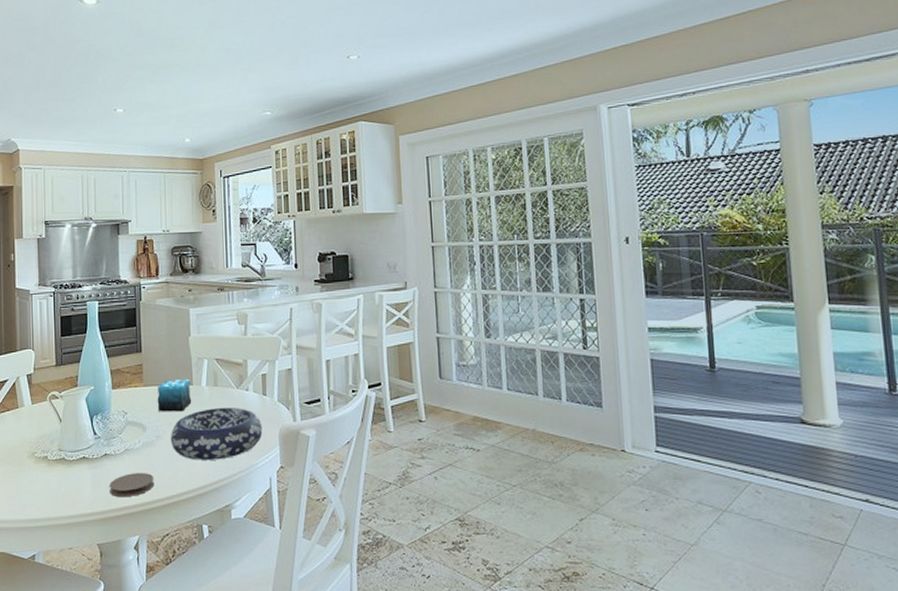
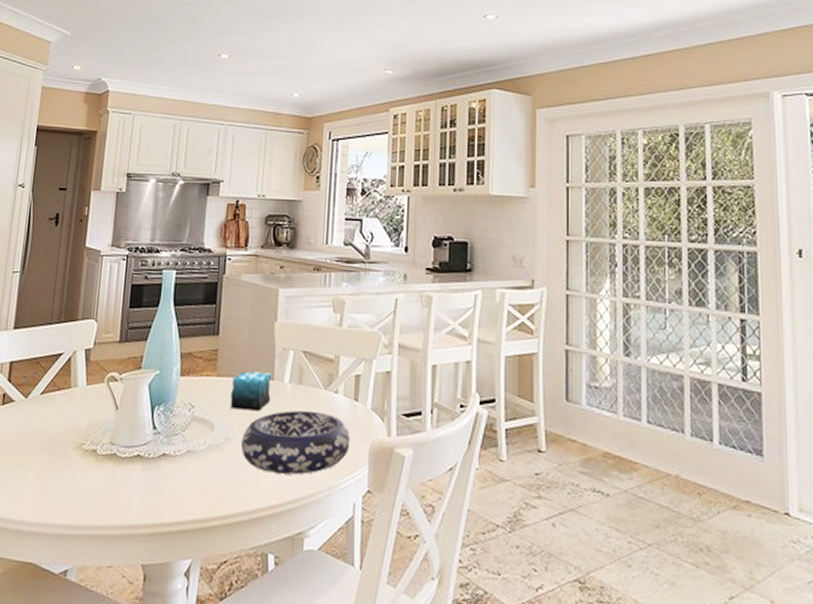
coaster: present [110,473,154,498] -> none [163,480,217,510]

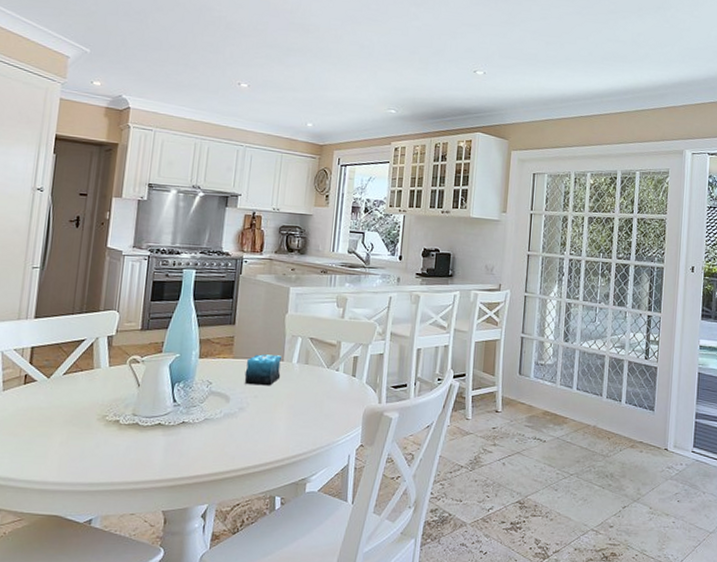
decorative bowl: present [240,410,351,475] -> none [253,384,348,435]

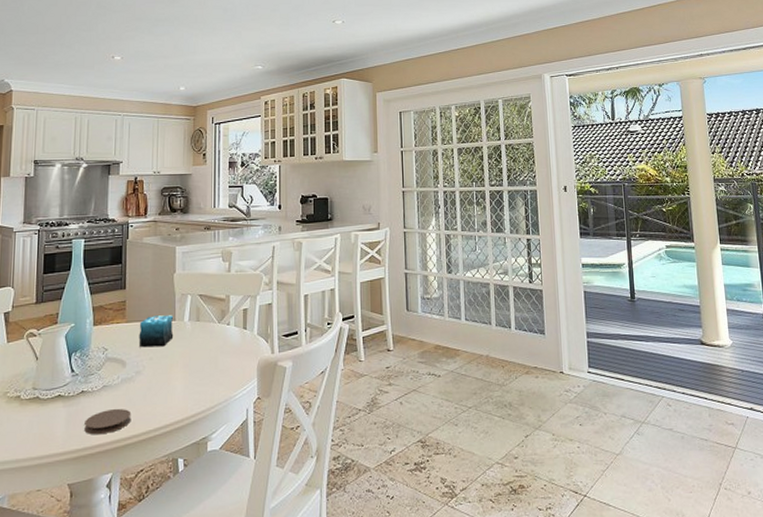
coaster: none [183,442,232,466] -> present [84,409,132,435]

